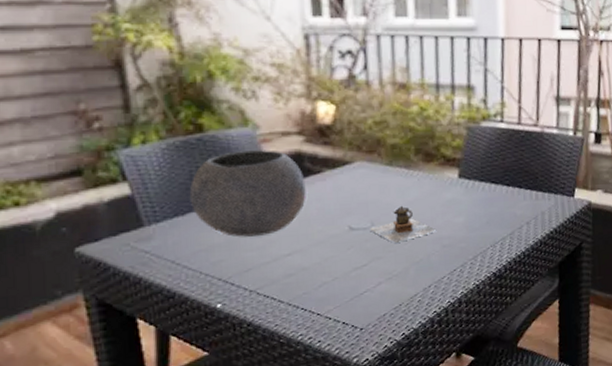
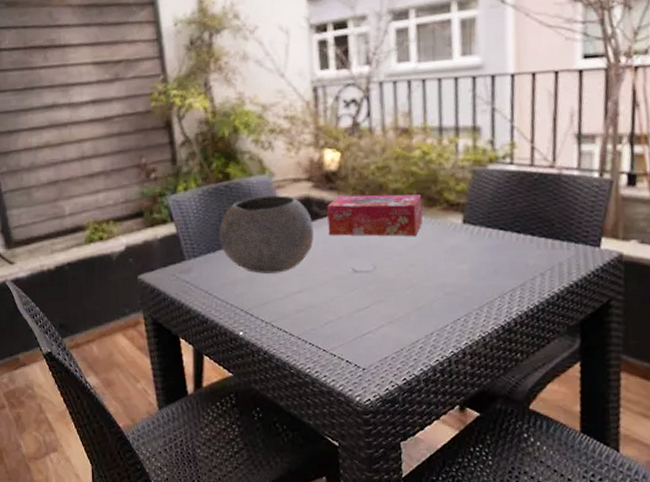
tissue box: none [321,149,420,193] -> present [327,194,422,237]
teapot: present [370,205,437,243] -> none [372,250,440,287]

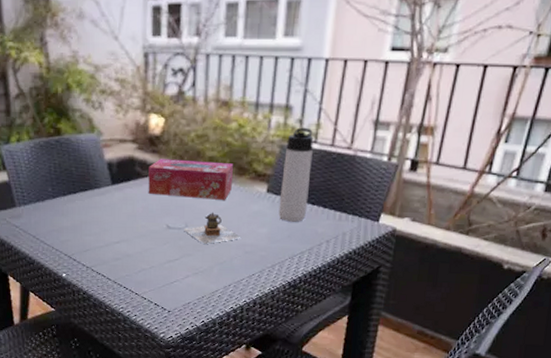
bowl: present [219,195,314,274] -> none [48,153,135,224]
teapot: none [372,250,440,287] -> present [184,212,241,244]
thermos bottle: none [478,148,512,255] -> present [278,127,314,222]

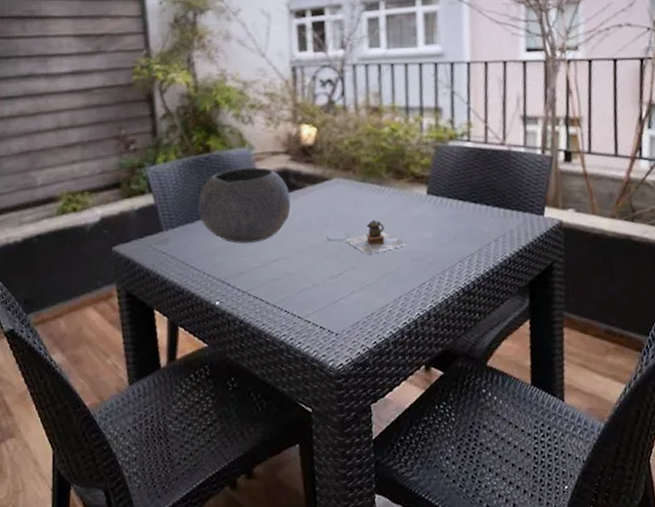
bowl: none [48,153,135,224] -> present [197,167,291,243]
tissue box: present [148,159,233,200] -> none [304,167,391,207]
thermos bottle: present [278,127,314,222] -> none [440,127,470,223]

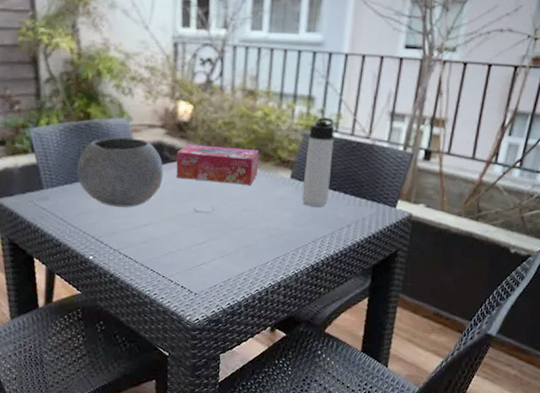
tissue box: none [304,167,391,207] -> present [176,144,259,185]
teapot: present [345,219,407,254] -> none [211,196,266,228]
thermos bottle: none [440,127,470,223] -> present [302,117,335,207]

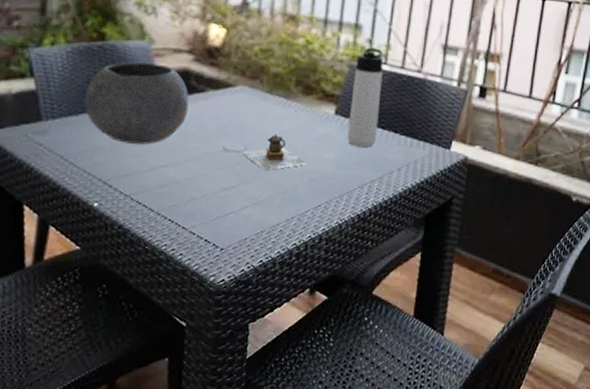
tissue box: present [176,144,259,185] -> none [203,73,299,121]
teapot: none [211,196,266,228] -> present [243,133,307,170]

